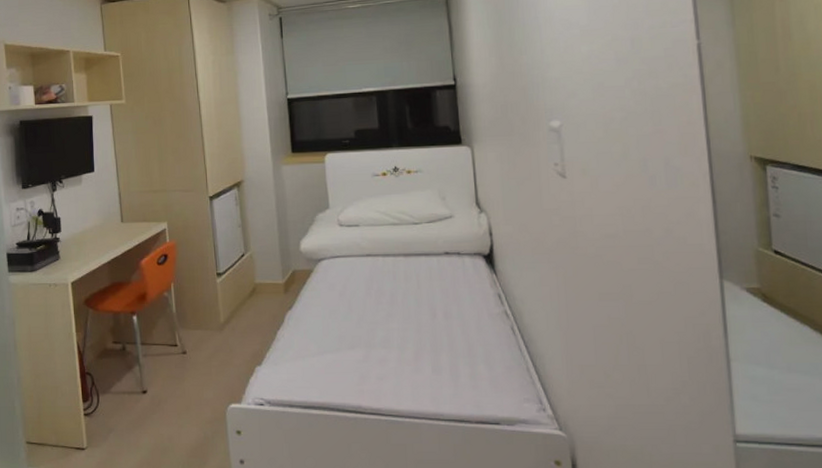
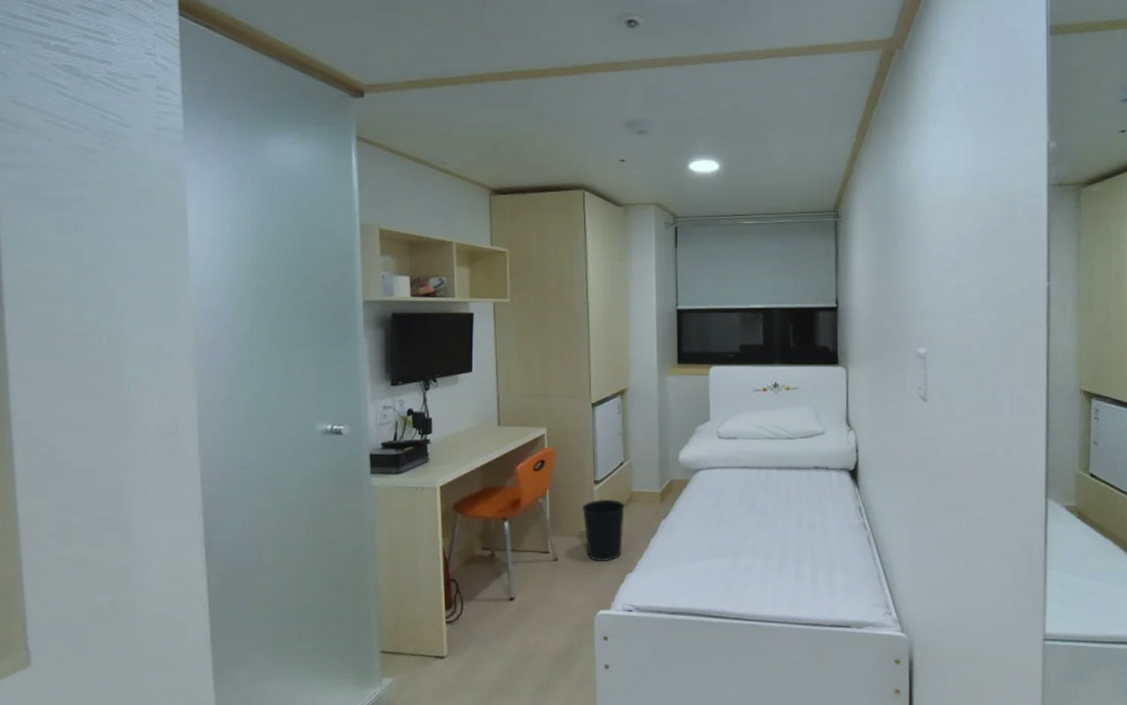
wastebasket: none [206,291,250,355] -> present [582,499,625,562]

